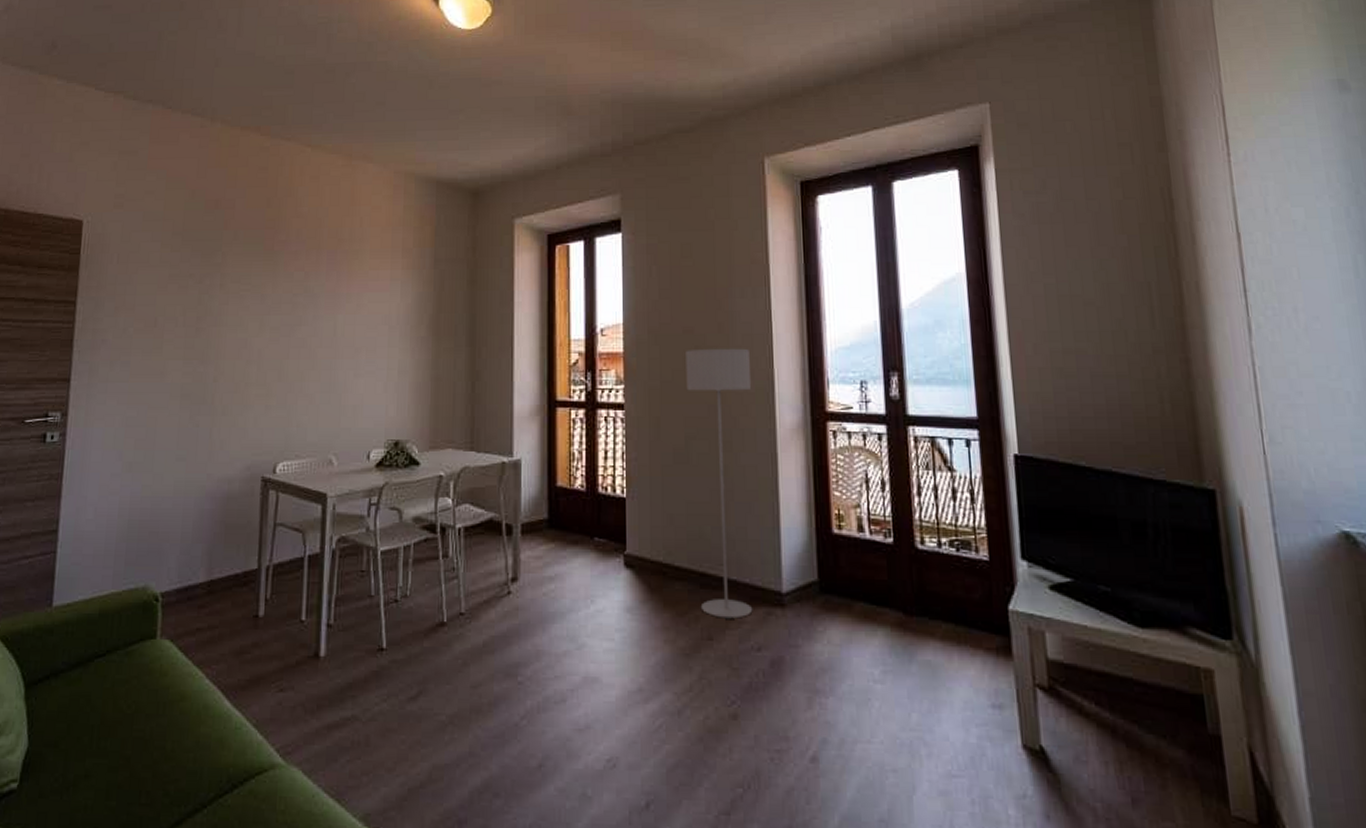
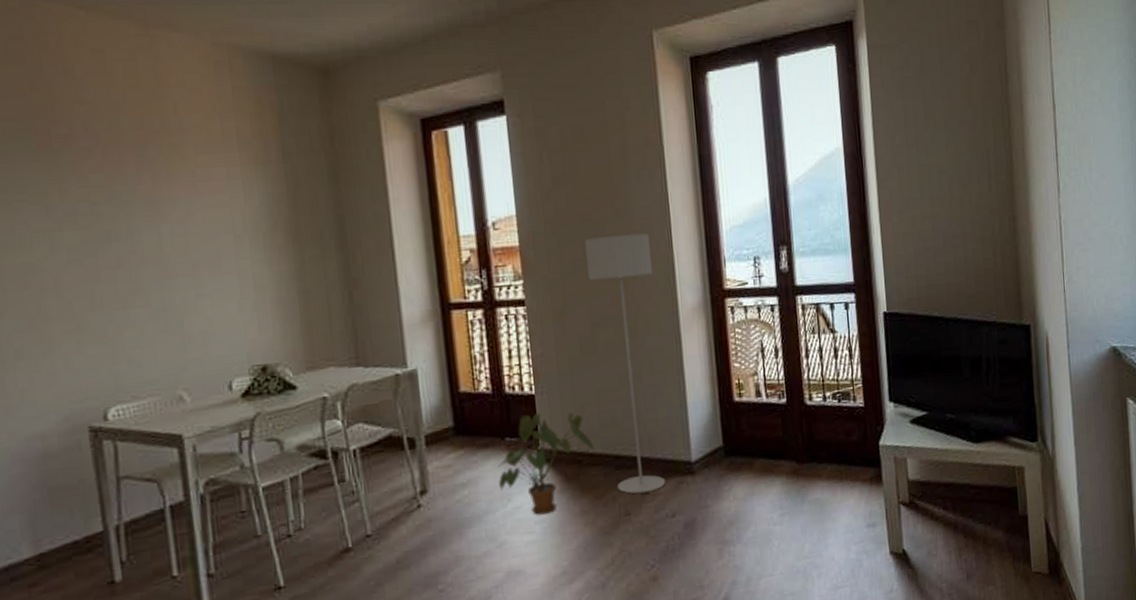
house plant: none [584,516,681,623] -> present [497,412,595,515]

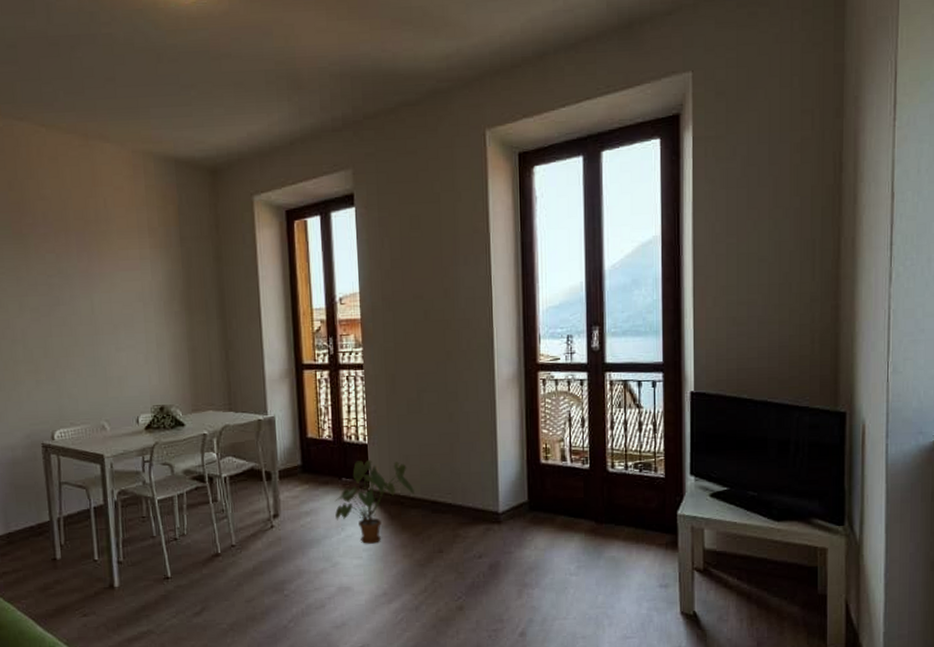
floor lamp: present [585,233,666,494] -> none [416,310,475,536]

